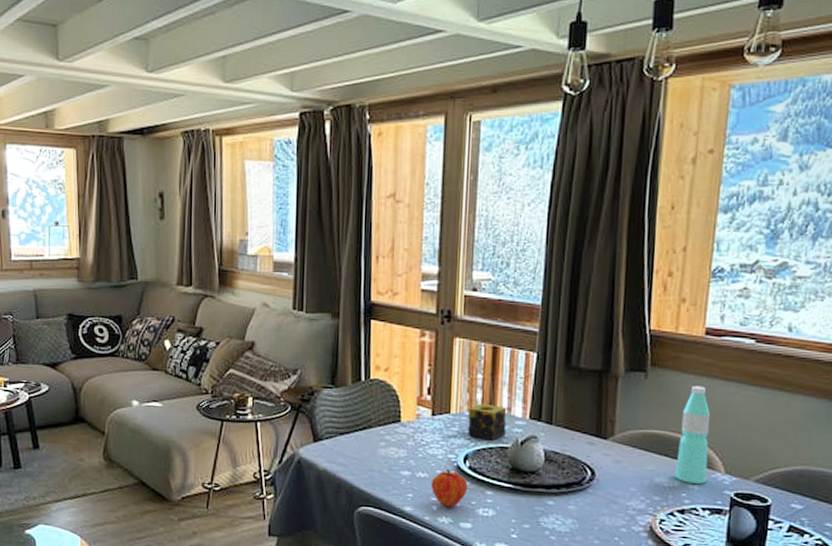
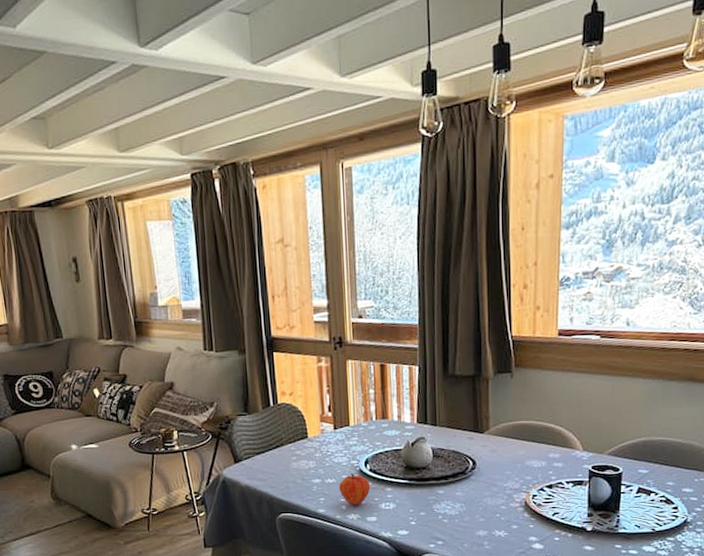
candle: present [468,403,507,441] -> none [365,414,398,445]
water bottle: present [675,386,710,484] -> none [542,379,568,462]

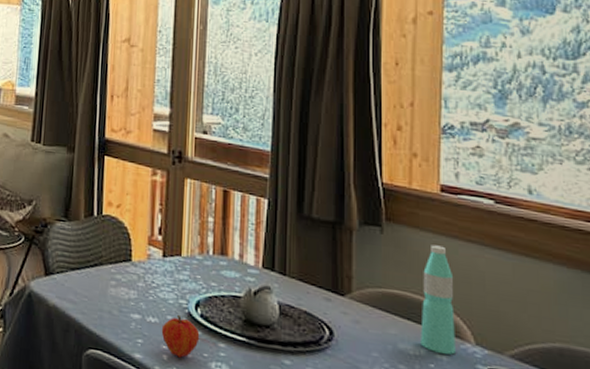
water bottle: none [542,379,568,462] -> present [420,245,455,355]

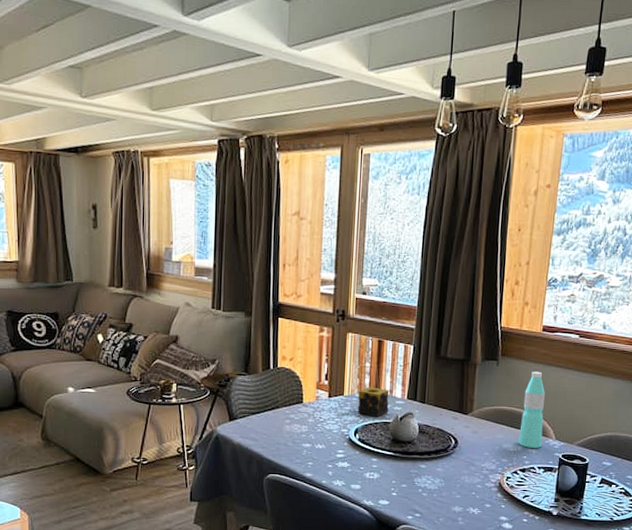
fruit: present [161,314,200,358] -> none [327,440,358,472]
candle: none [199,247,239,289] -> present [358,387,390,417]

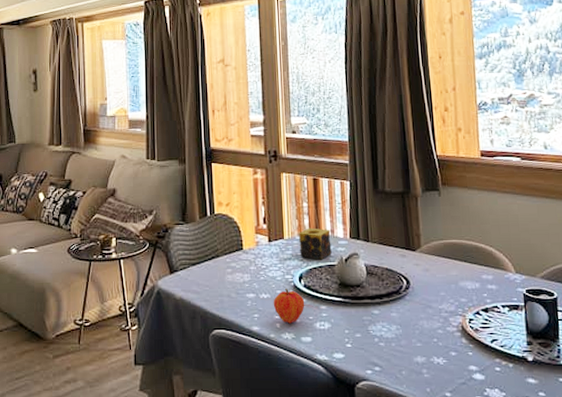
fruit: none [327,440,358,472] -> present [273,288,305,324]
water bottle: present [518,371,545,448] -> none [473,199,501,284]

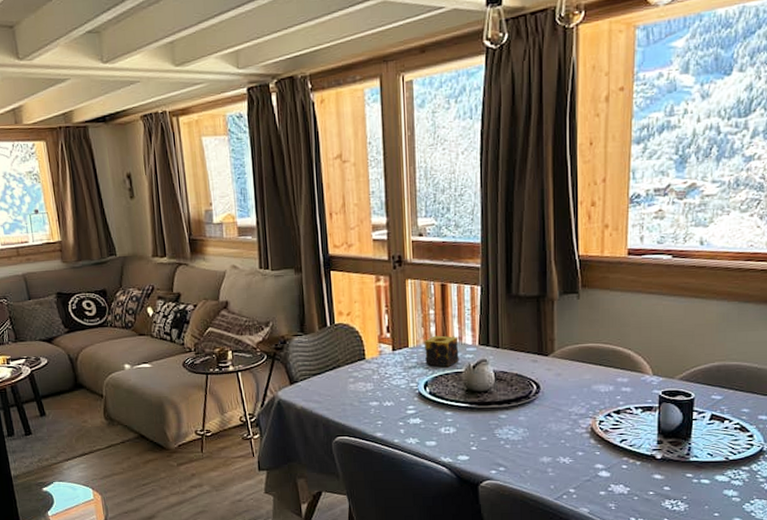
fruit: present [273,288,305,324] -> none [397,395,430,429]

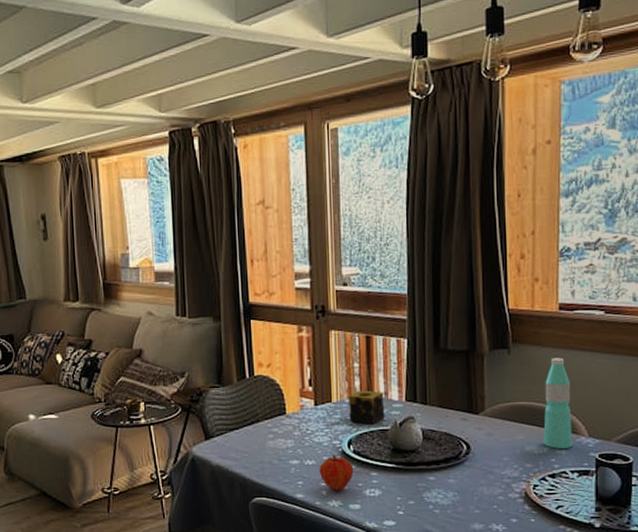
fruit: none [397,395,430,429] -> present [319,454,354,491]
water bottle: none [610,301,637,387] -> present [543,357,572,449]

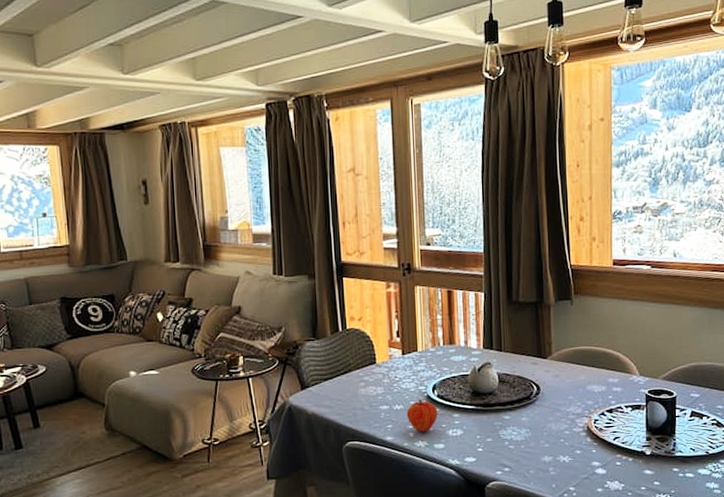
candle: present [349,390,385,425] -> none [433,339,465,371]
water bottle: present [543,357,572,449] -> none [602,307,626,387]

